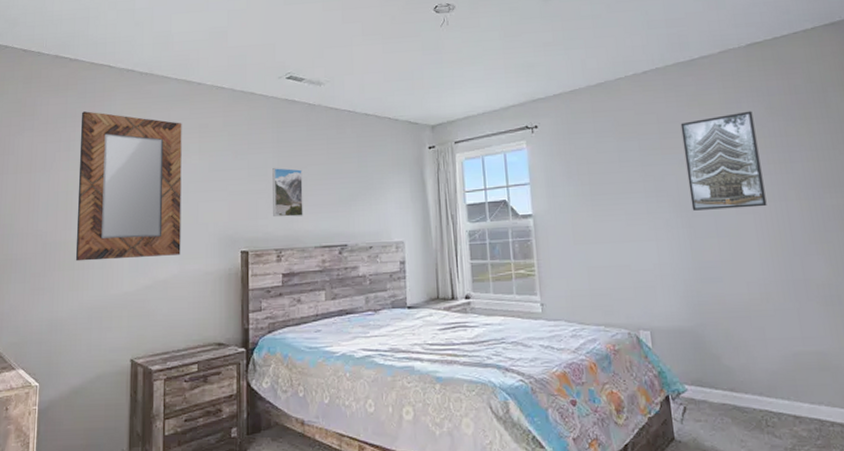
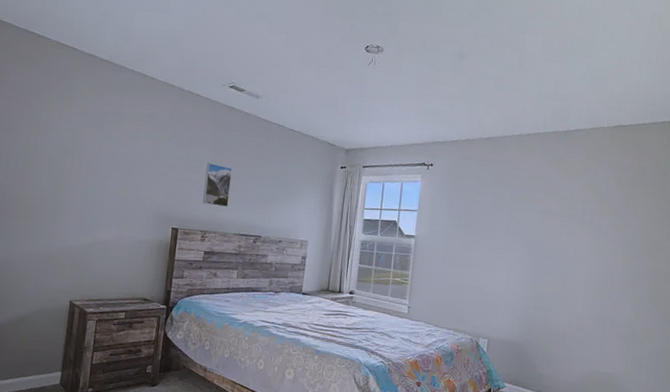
home mirror: present [75,111,182,262] -> none [29,85,134,223]
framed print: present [680,111,767,211] -> none [540,180,605,259]

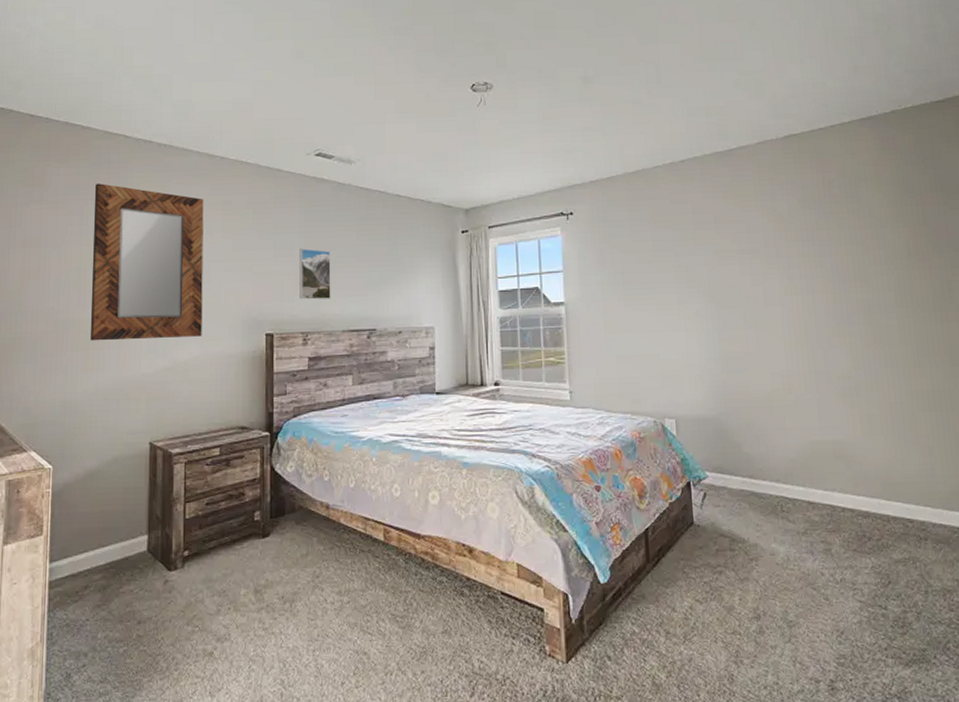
home mirror: none [29,85,134,223] -> present [89,183,204,341]

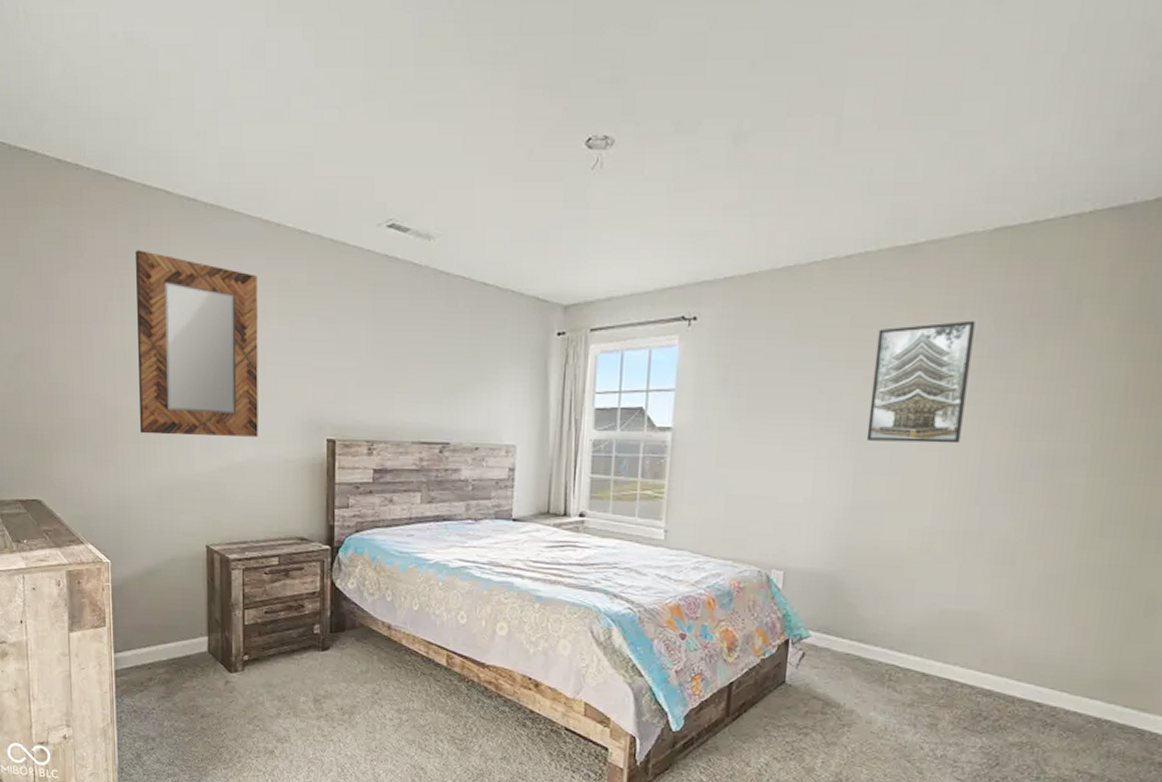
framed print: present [299,249,331,300] -> none [365,343,402,405]
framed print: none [715,203,795,302] -> present [866,320,976,444]

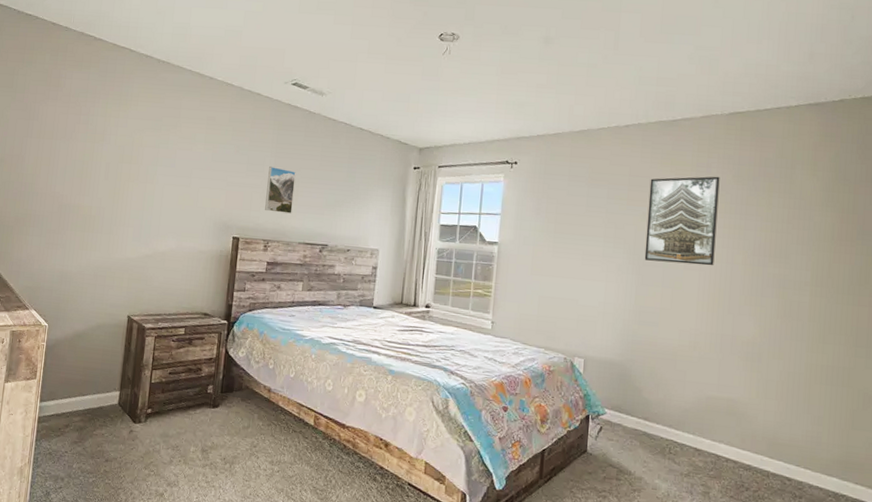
home mirror: present [134,250,258,437] -> none [86,89,192,232]
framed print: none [365,343,402,405] -> present [265,167,296,214]

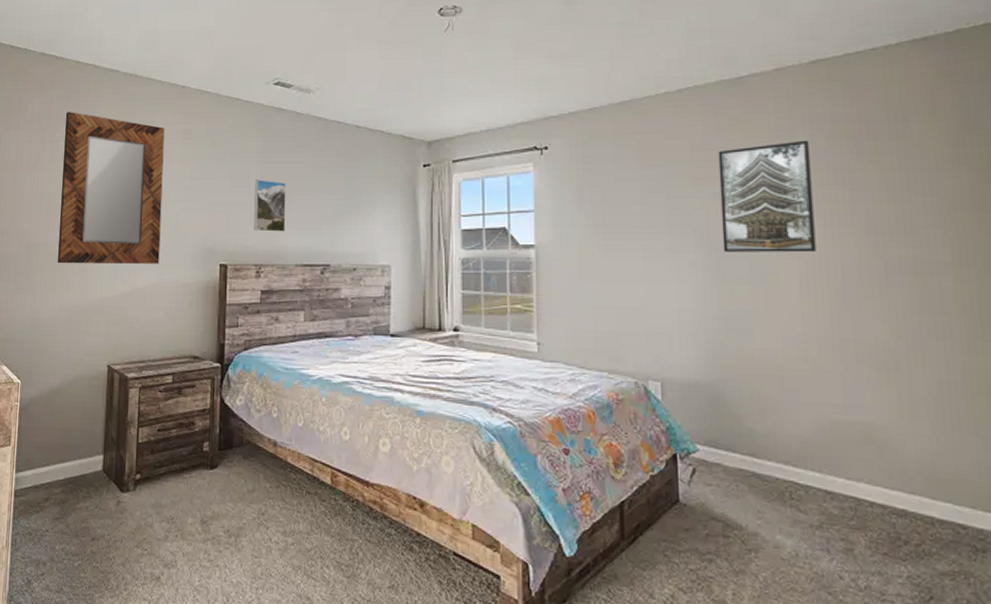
home mirror: none [86,89,192,232] -> present [57,112,165,265]

